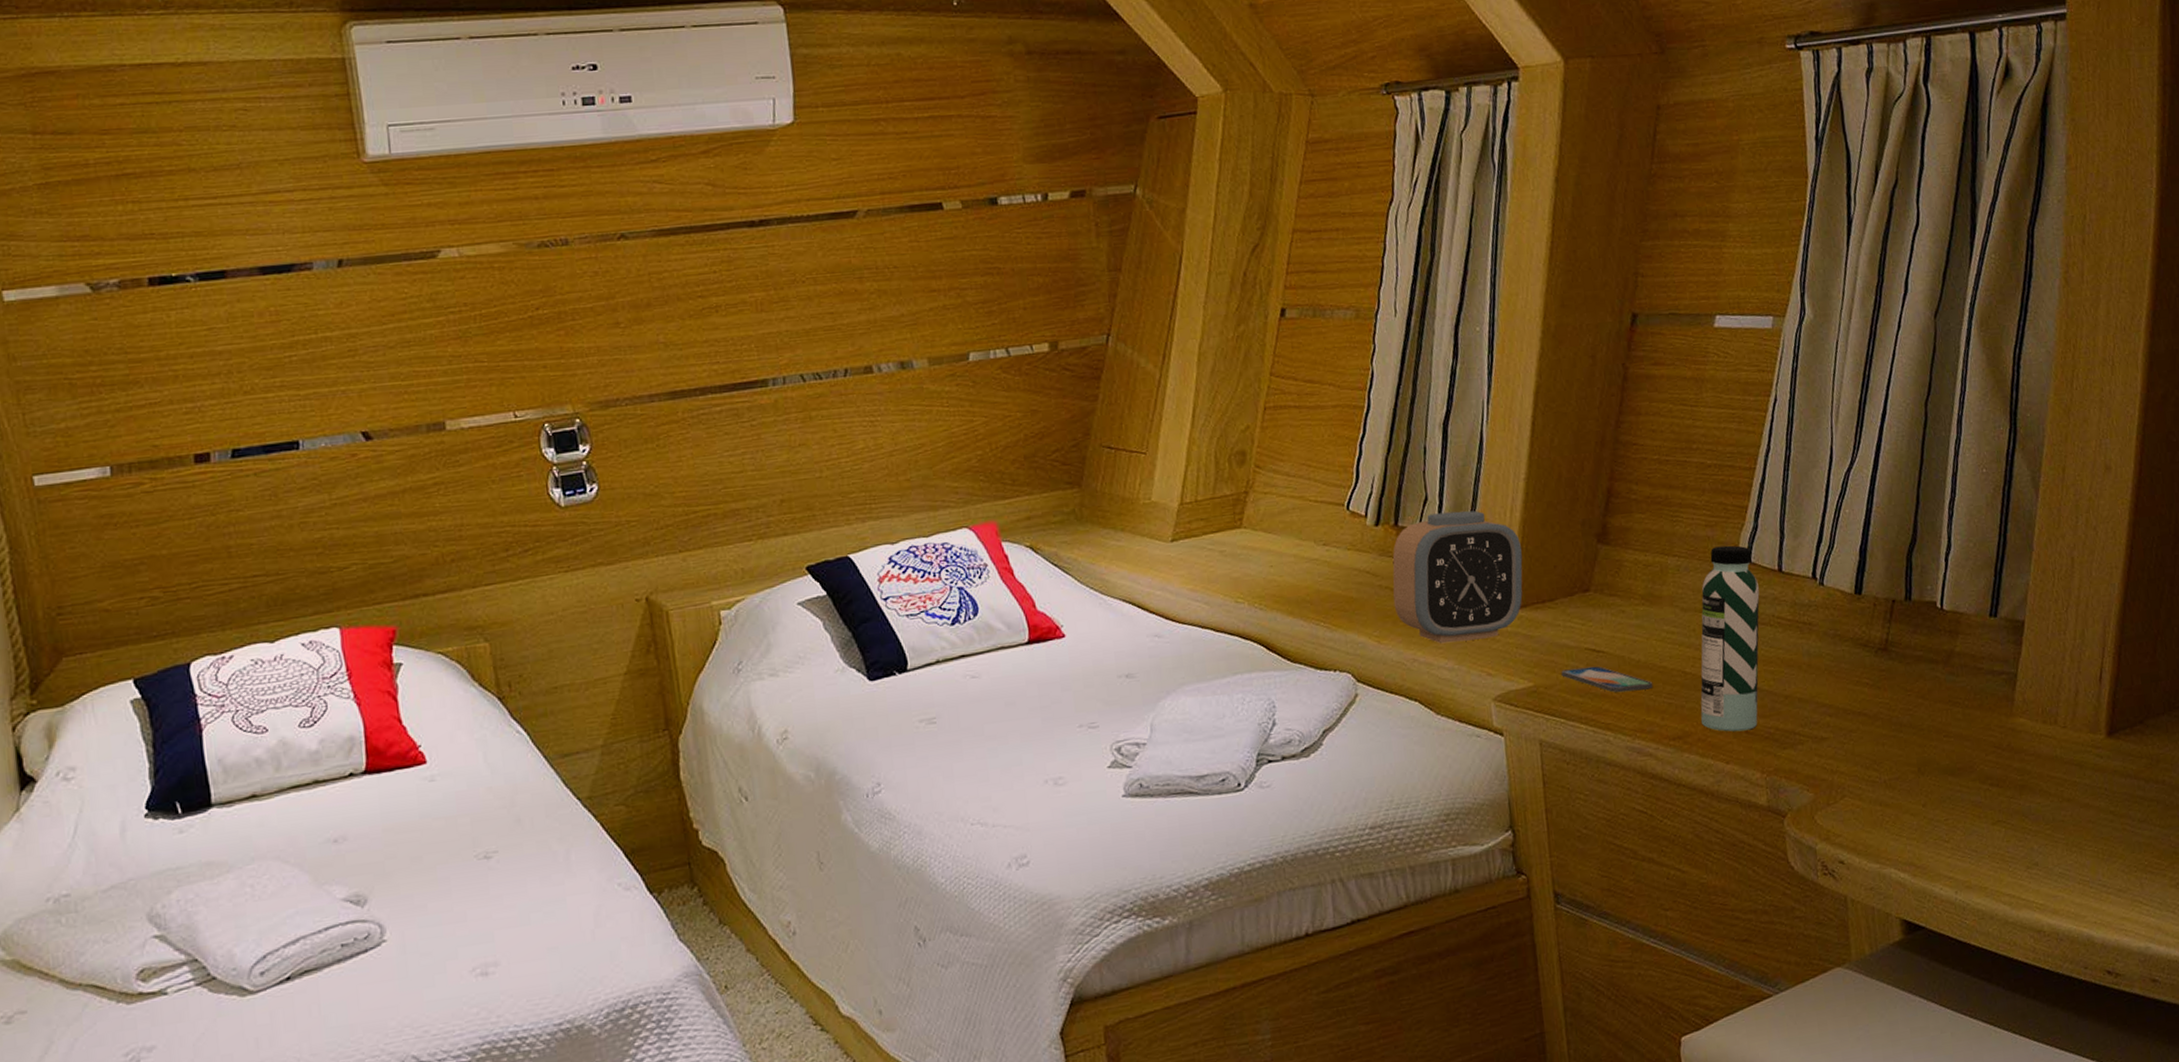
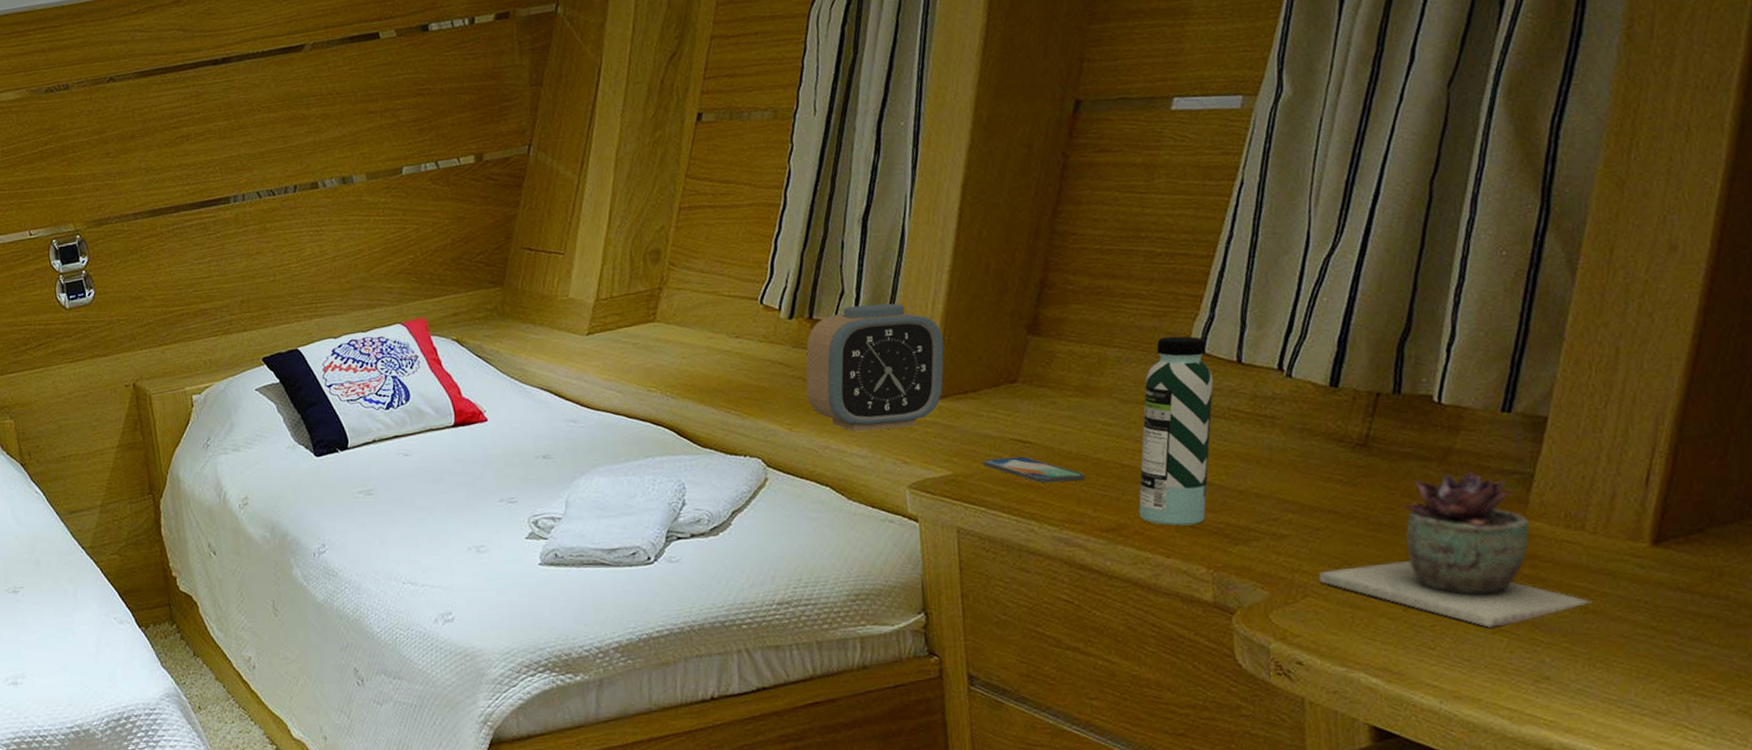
succulent plant: none [1853,673,2066,819] -> present [1318,472,1592,628]

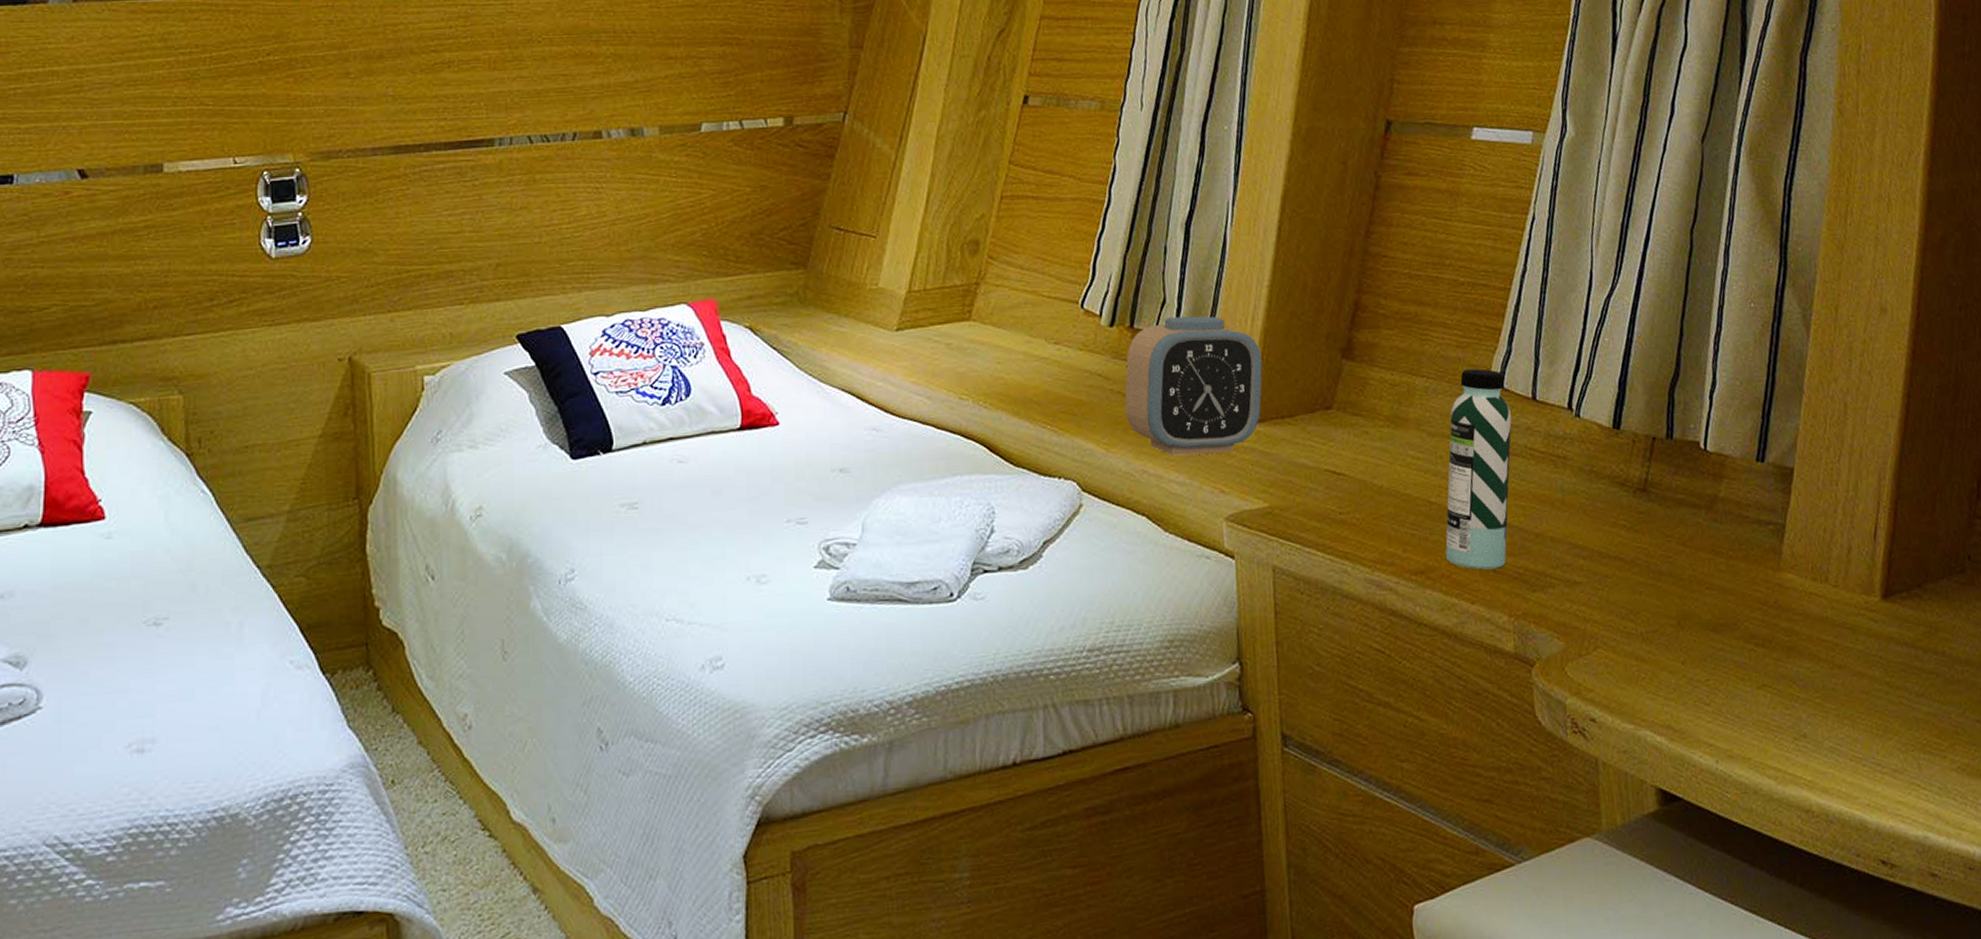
smartphone: present [983,456,1085,484] -> none [1298,489,1396,520]
succulent plant: present [1318,472,1592,628] -> none [1607,521,1837,683]

